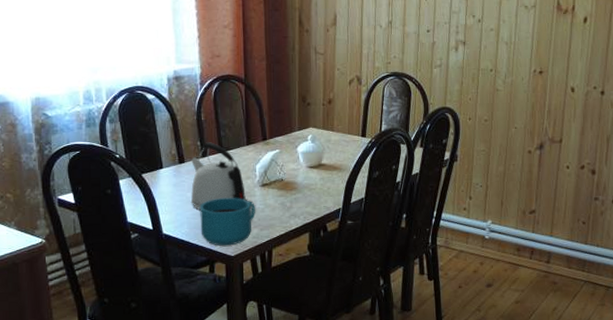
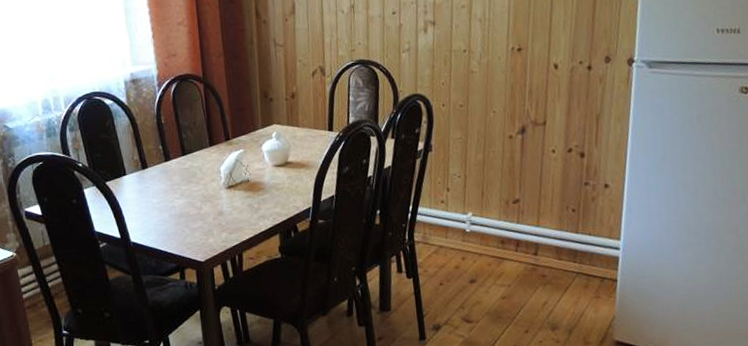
kettle: present [190,142,246,210] -> none [153,145,212,216]
cup: present [200,197,255,246] -> none [166,201,223,252]

